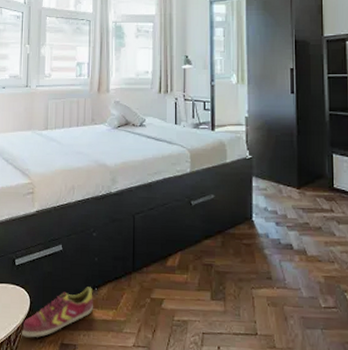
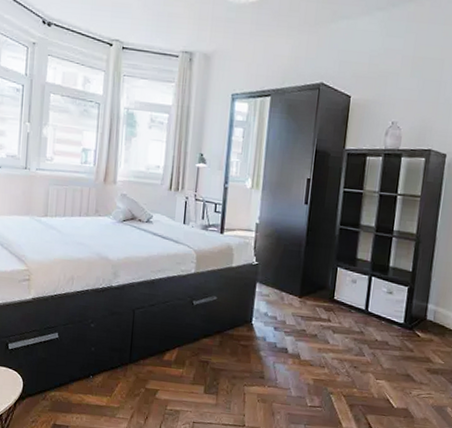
shoe: present [20,287,93,338] -> none [12,374,88,418]

